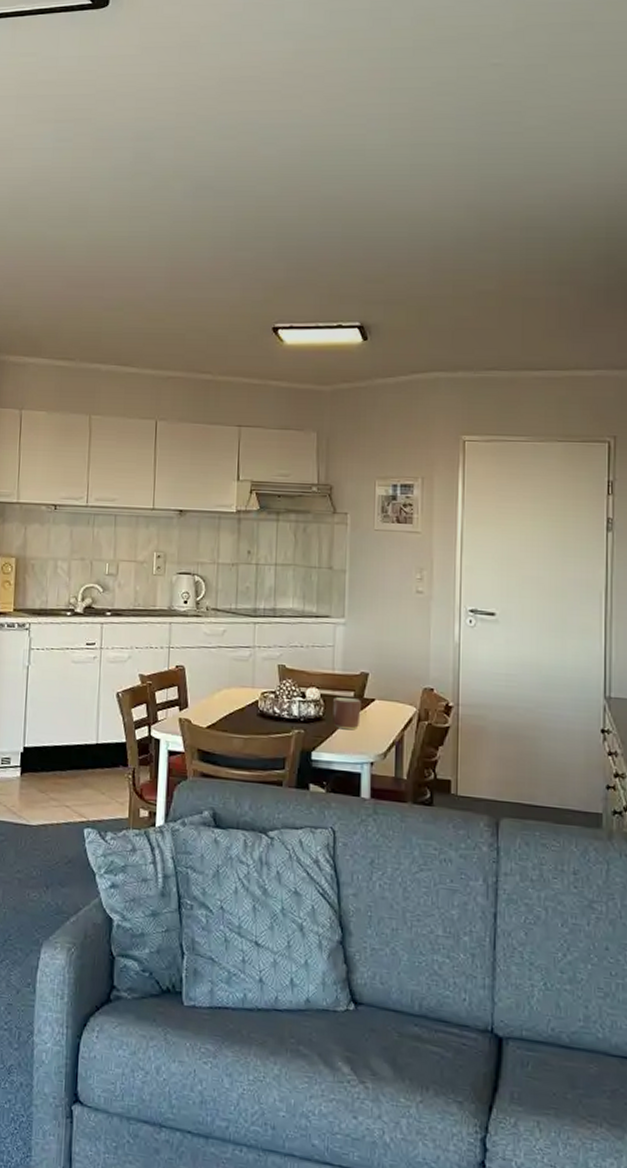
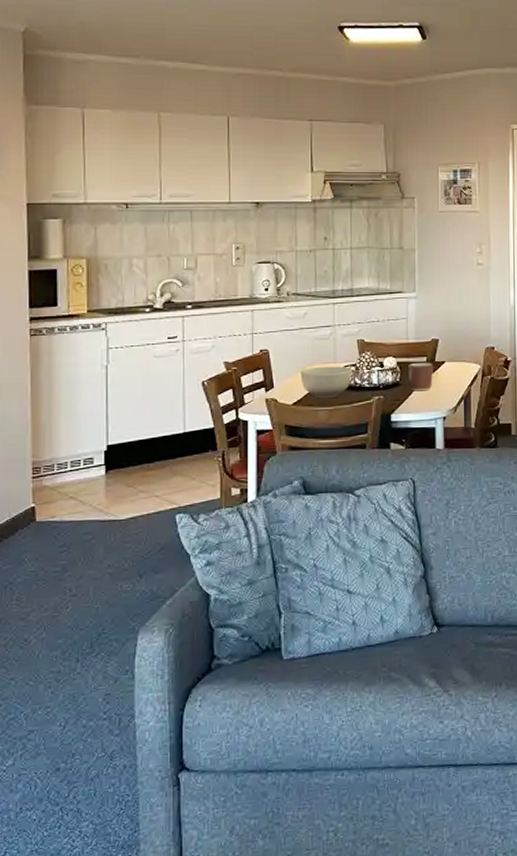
bowl: none [216,689,272,726] -> present [301,366,352,399]

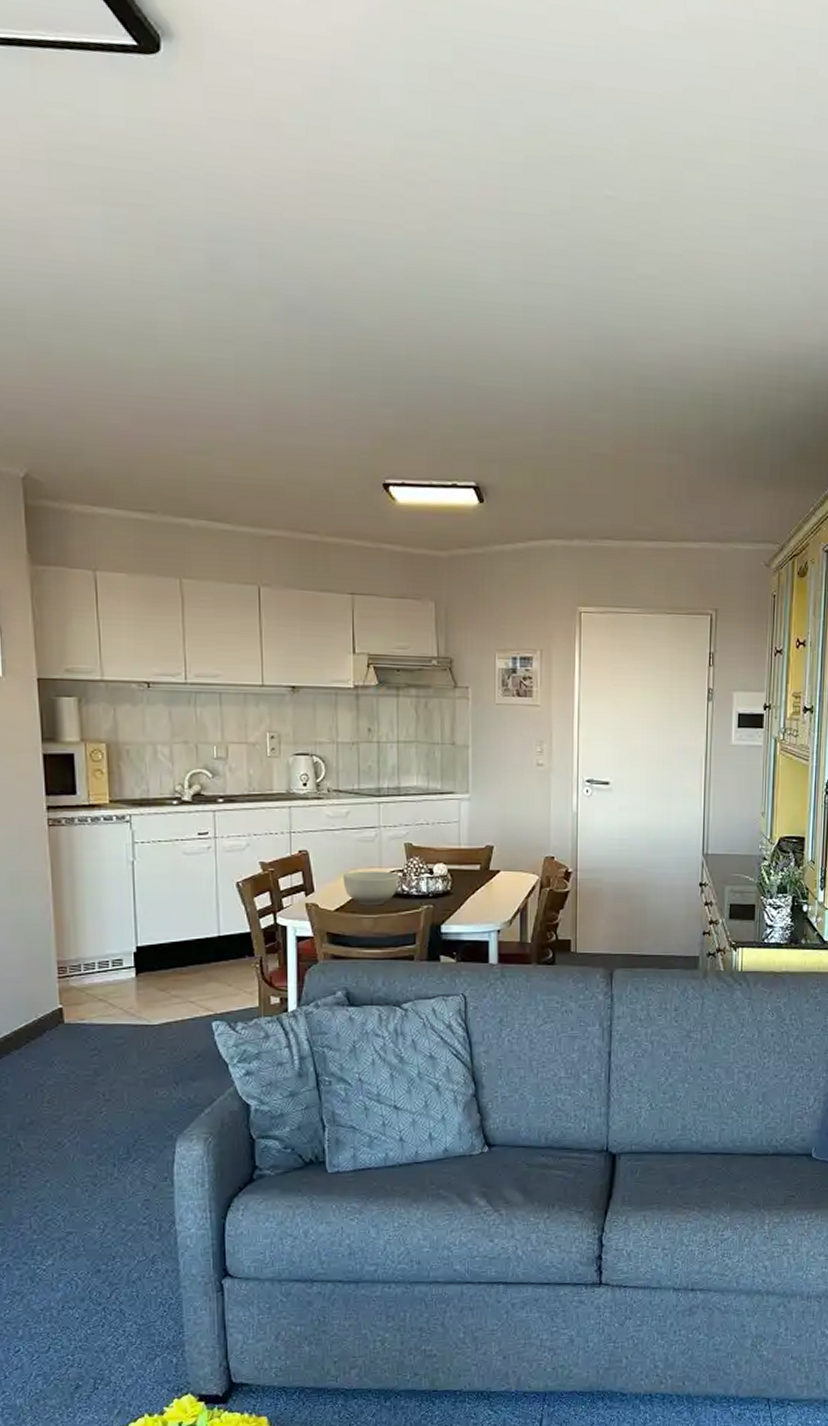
mug: present [409,362,433,391] -> none [460,870,487,902]

